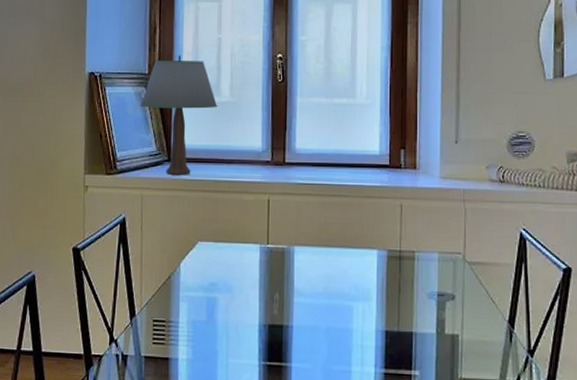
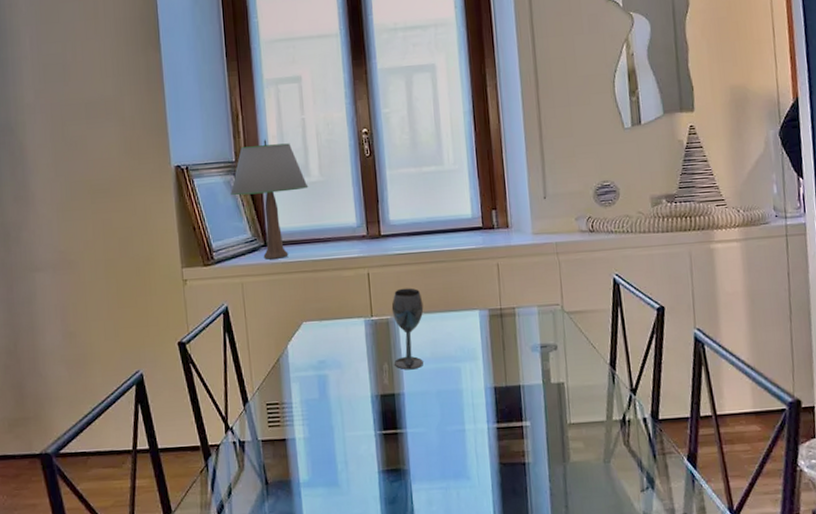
wine glass: none [286,219,321,303] -> present [391,288,424,370]

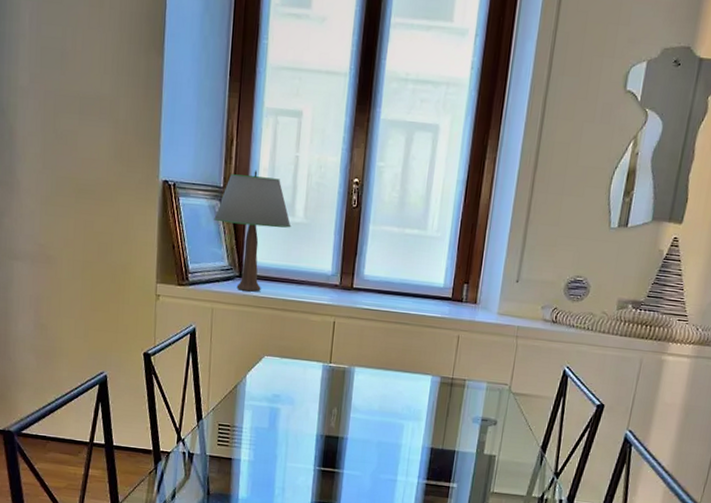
wine glass: present [391,288,424,370] -> none [344,342,381,419]

